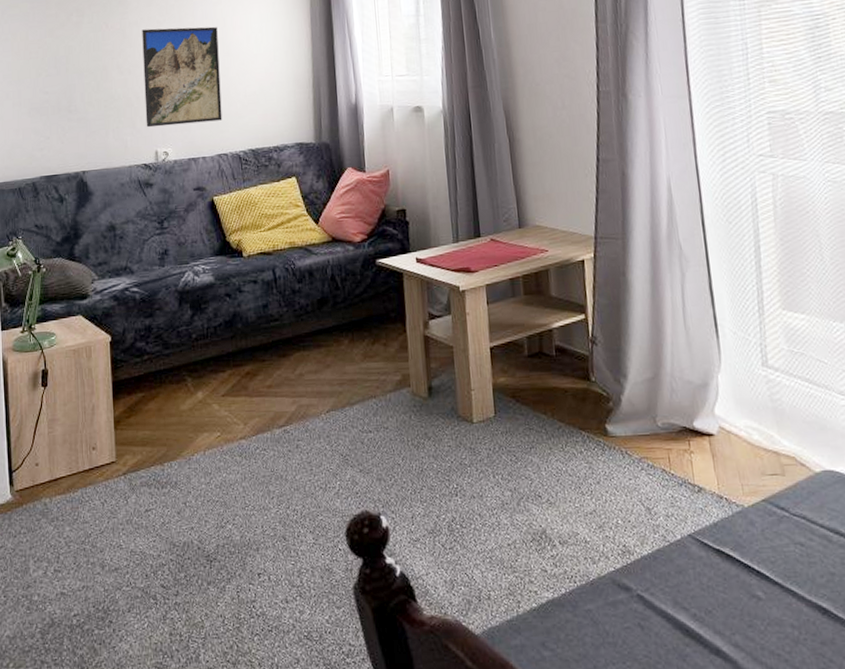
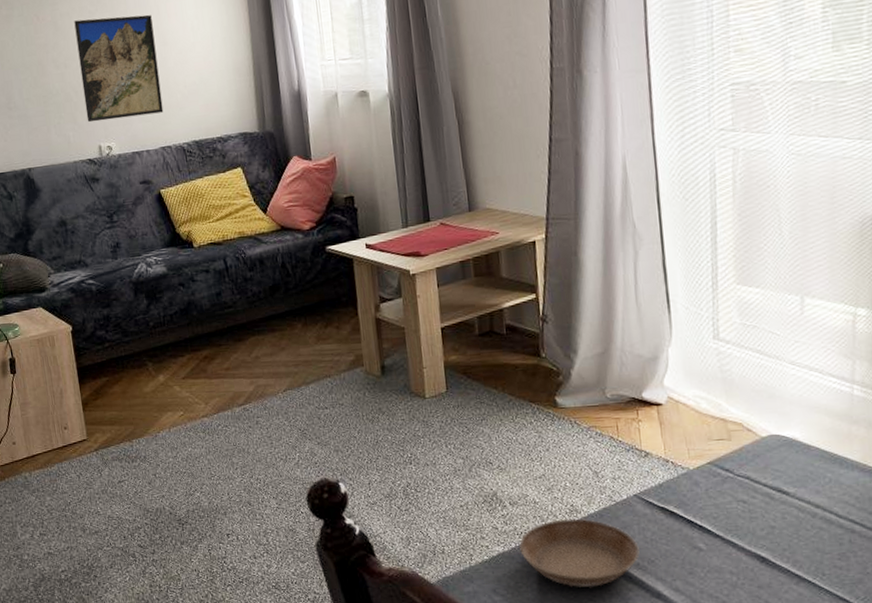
saucer: none [570,561,696,643] -> present [519,518,640,588]

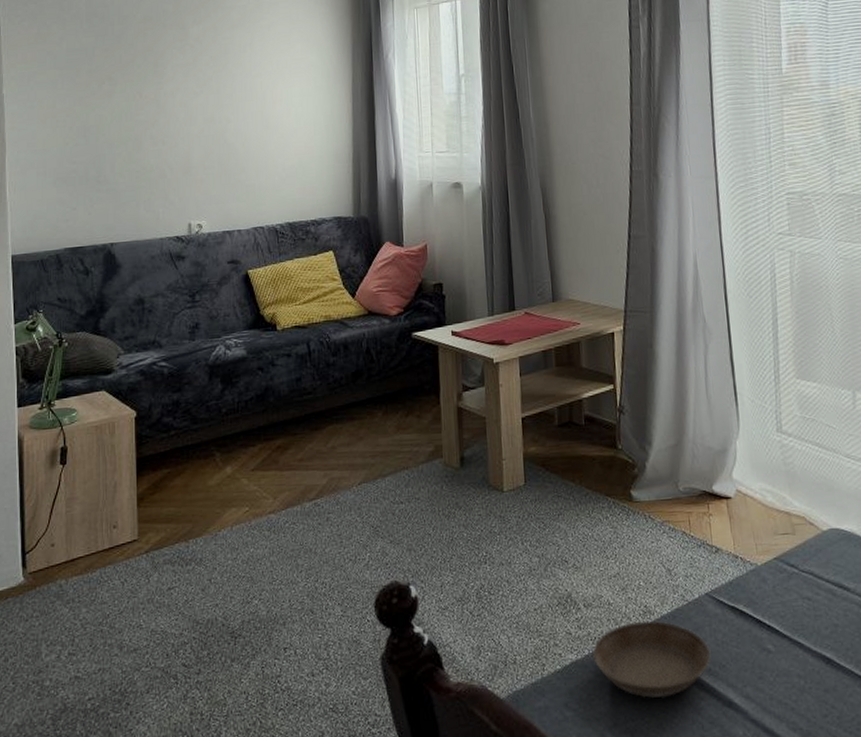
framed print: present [74,14,164,123] -> none [178,99,259,200]

